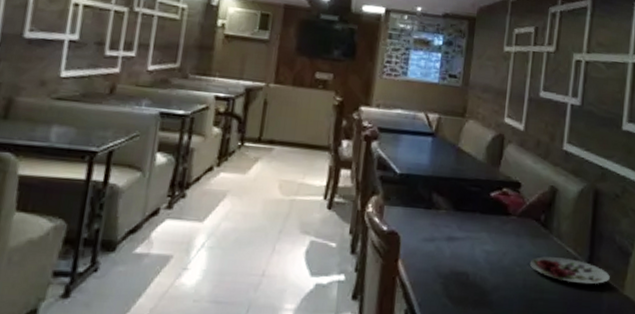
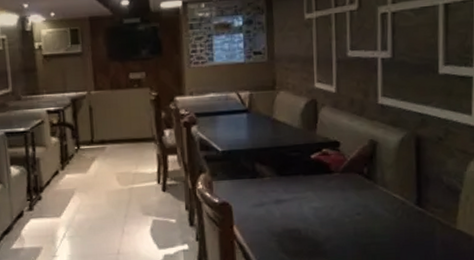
plate: present [529,256,610,285] -> none [358,203,441,226]

